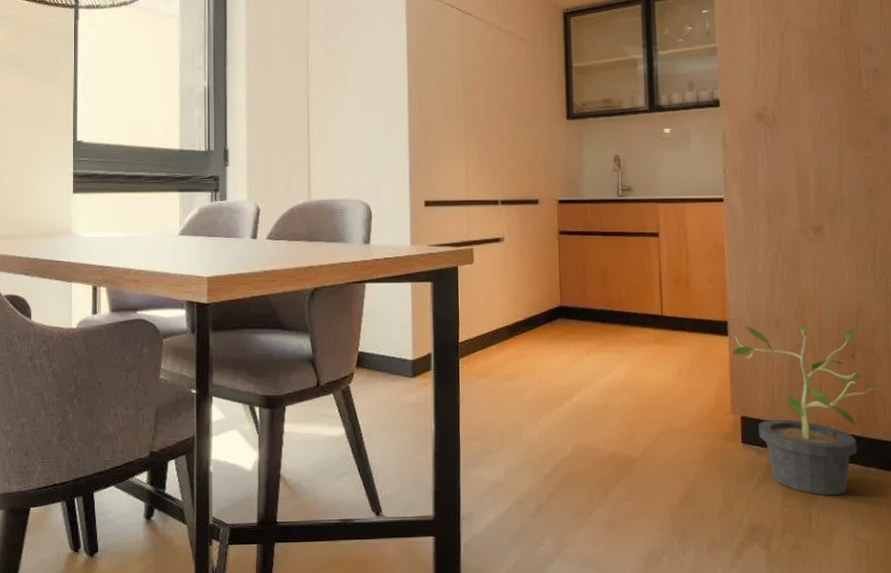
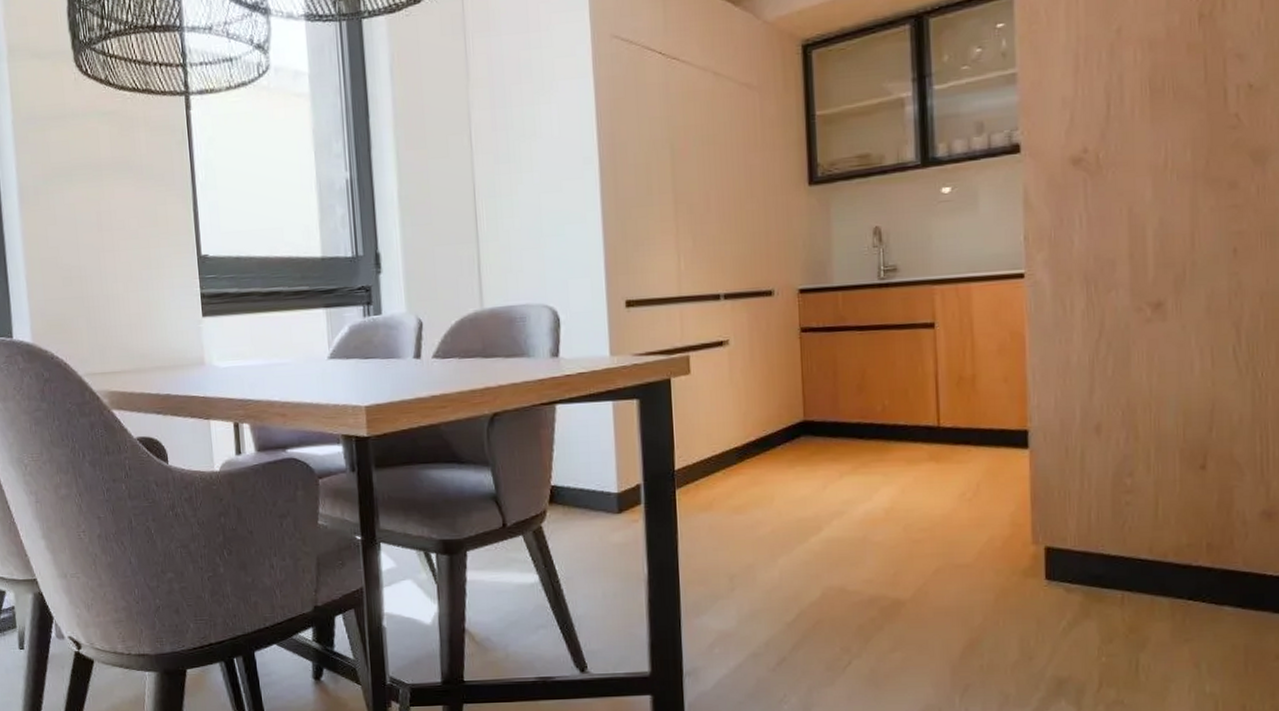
potted plant: present [732,324,880,496] -> none [1034,429,1241,641]

